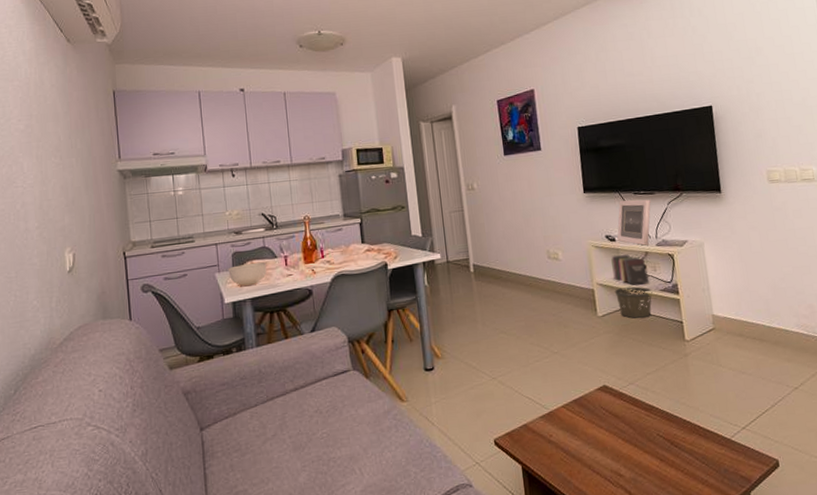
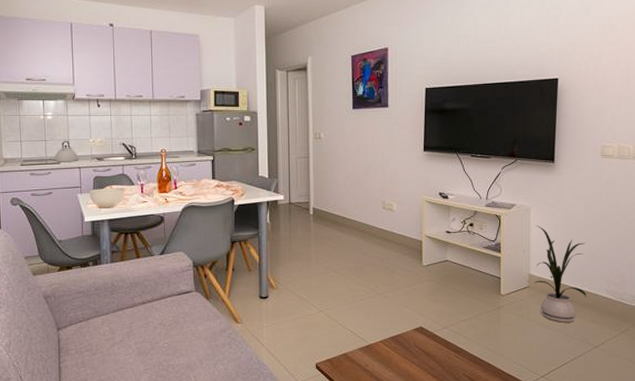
kettle: none [187,215,215,241] -> present [54,140,79,162]
books: present [611,254,650,286] -> none [441,211,475,241]
basket: present [614,286,652,319] -> none [441,242,476,271]
picture frame: present [617,199,651,246] -> none [449,161,486,205]
house plant: none [712,261,778,366] -> present [533,225,587,323]

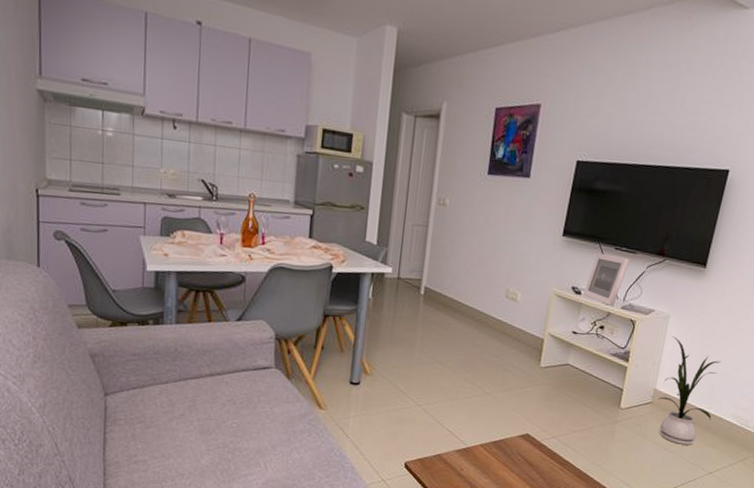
kettle: present [54,140,79,162] -> none [112,166,144,195]
bowl: present [89,187,125,208] -> none [155,232,200,258]
picture frame: none [449,161,486,205] -> present [582,252,630,306]

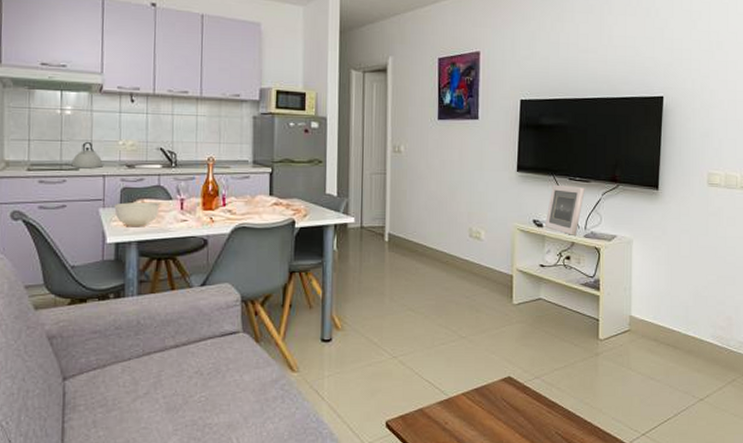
kettle: none [112,166,144,195] -> present [71,141,103,169]
bowl: none [155,232,200,258] -> present [114,201,160,227]
house plant: present [657,336,721,445] -> none [635,260,692,372]

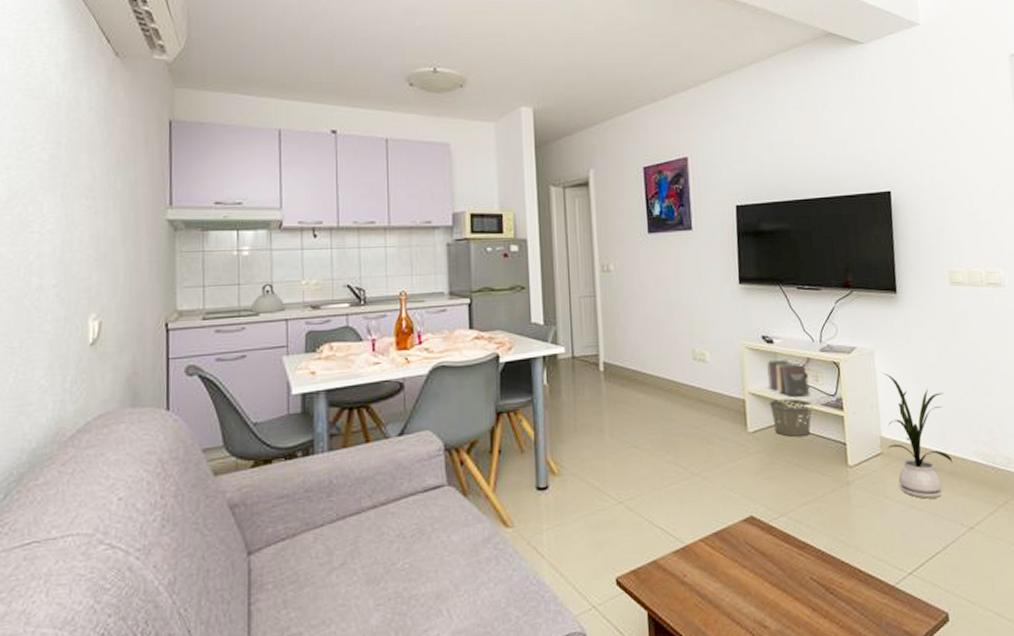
bowl: present [114,201,160,227] -> none [299,344,349,375]
books: none [534,241,572,276] -> present [767,359,810,397]
basket: none [534,277,573,312] -> present [769,398,813,437]
picture frame: present [544,184,585,235] -> none [775,295,816,350]
house plant: none [635,260,692,372] -> present [882,373,953,499]

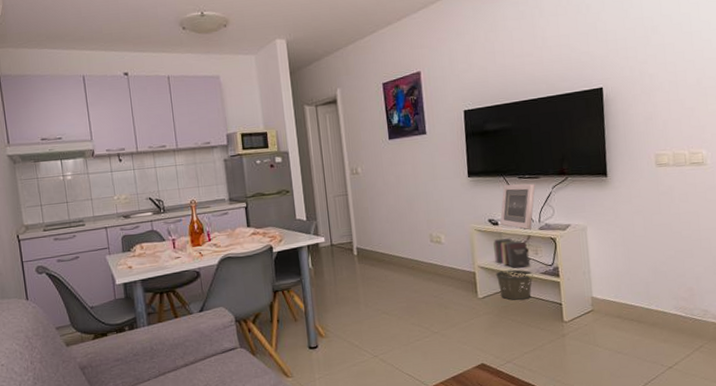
kettle: present [250,283,285,314] -> none [78,200,104,224]
picture frame: none [775,295,816,350] -> present [500,183,535,230]
house plant: present [882,373,953,499] -> none [594,244,655,346]

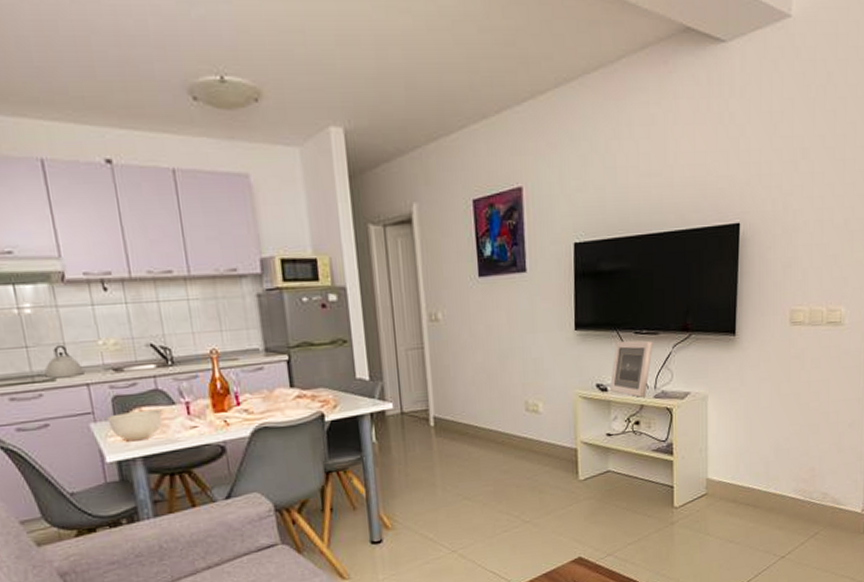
kettle: none [78,200,104,224] -> present [44,344,84,379]
bowl: none [118,244,156,269] -> present [107,409,163,442]
books: present [493,238,531,269] -> none [599,408,642,445]
basket: present [495,269,533,301] -> none [600,445,644,483]

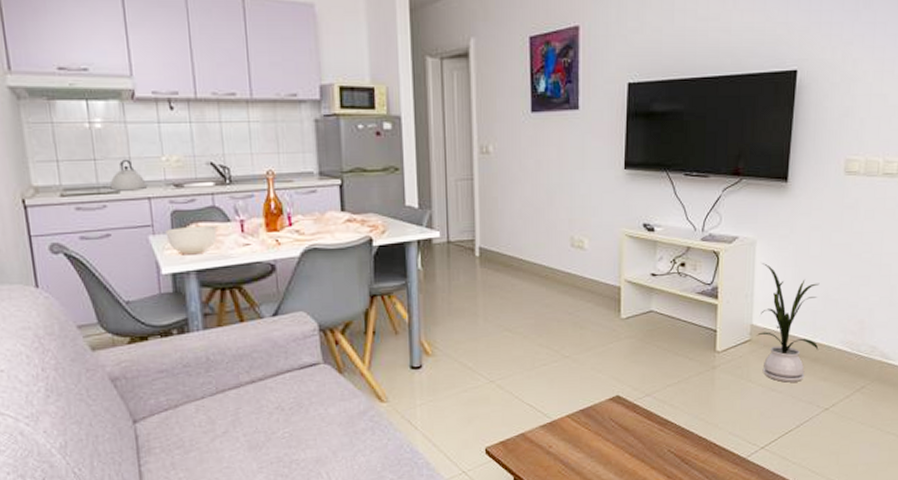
picture frame: present [609,340,653,397] -> none [656,181,703,239]
house plant: none [712,417,773,534] -> present [756,263,820,383]

